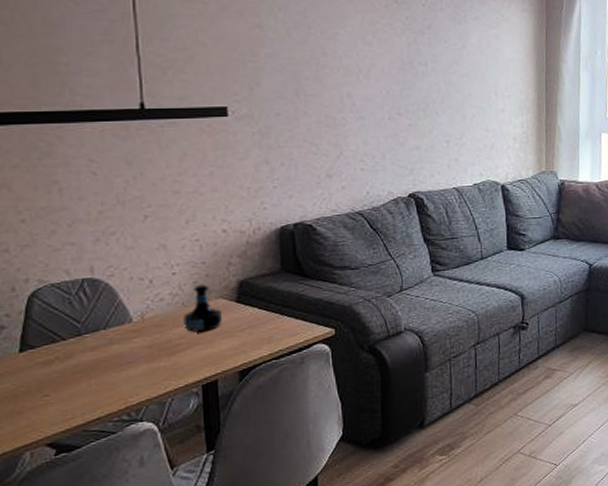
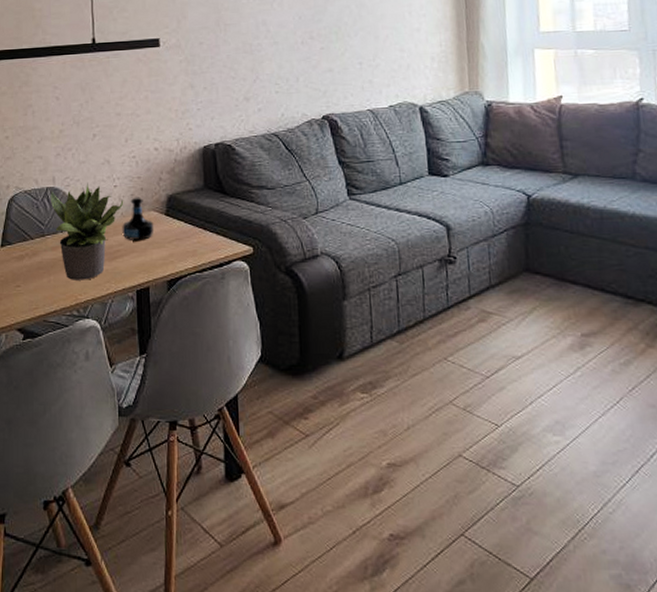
potted plant: none [87,270,185,382] -> present [50,182,124,280]

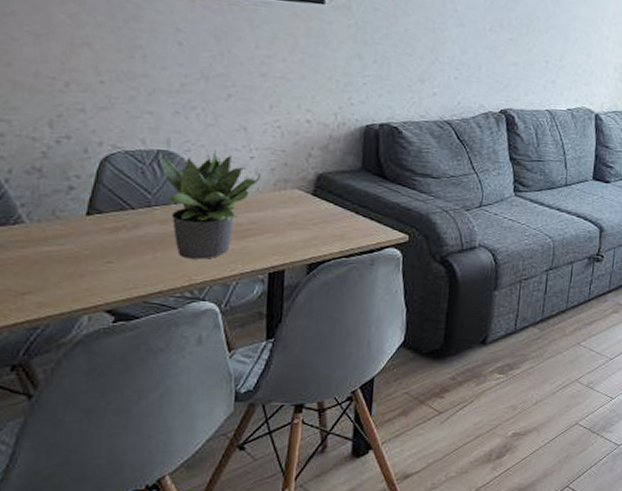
tequila bottle: present [122,197,154,242] -> none [256,172,297,221]

